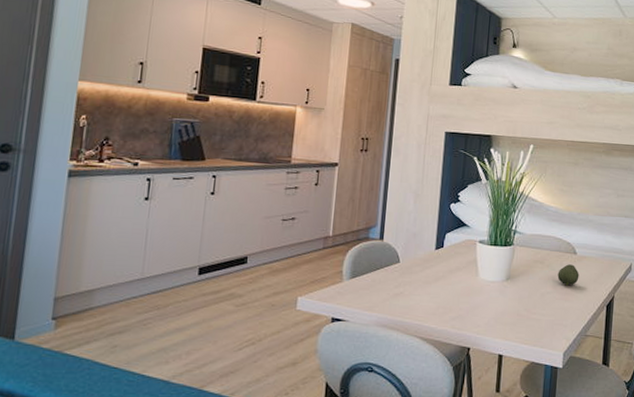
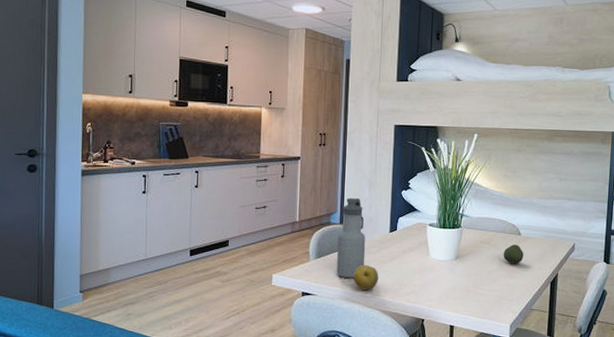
water bottle: none [373,210,409,302] -> present [336,197,366,279]
fruit: none [392,286,421,316] -> present [353,265,379,291]

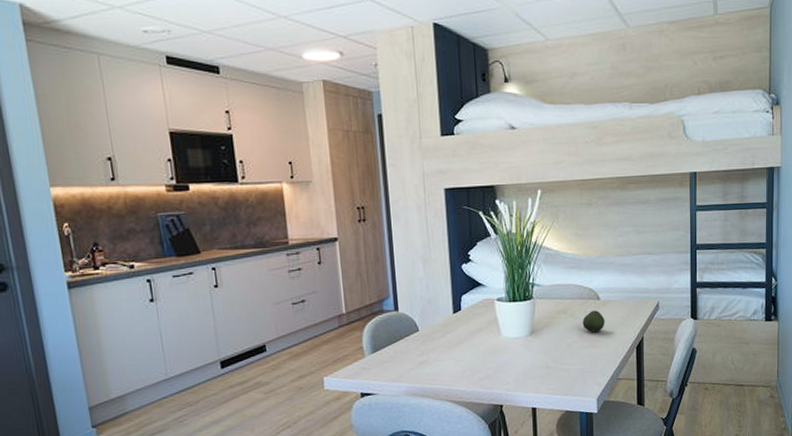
water bottle: present [336,197,366,279] -> none [394,278,429,372]
fruit: present [353,265,379,291] -> none [417,353,447,382]

